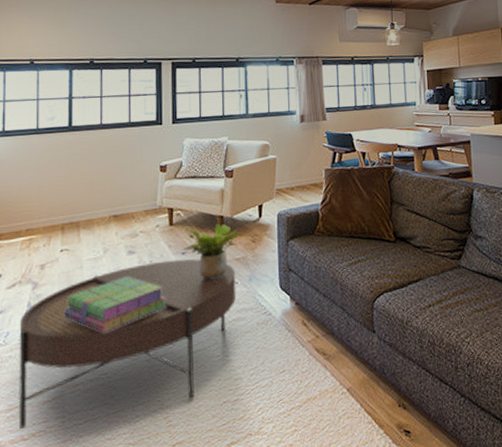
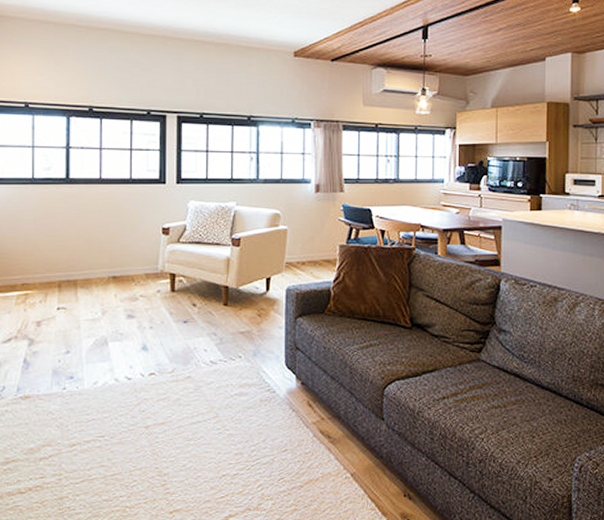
coffee table: present [18,259,236,429] -> none [14,328,239,482]
stack of books: present [64,277,168,333] -> none [61,341,167,395]
potted plant: present [183,224,243,279] -> none [184,294,248,350]

